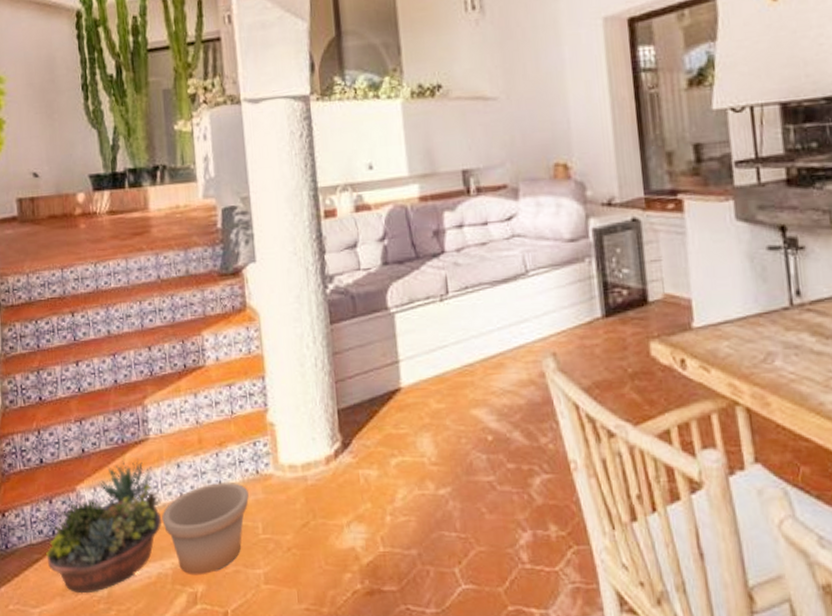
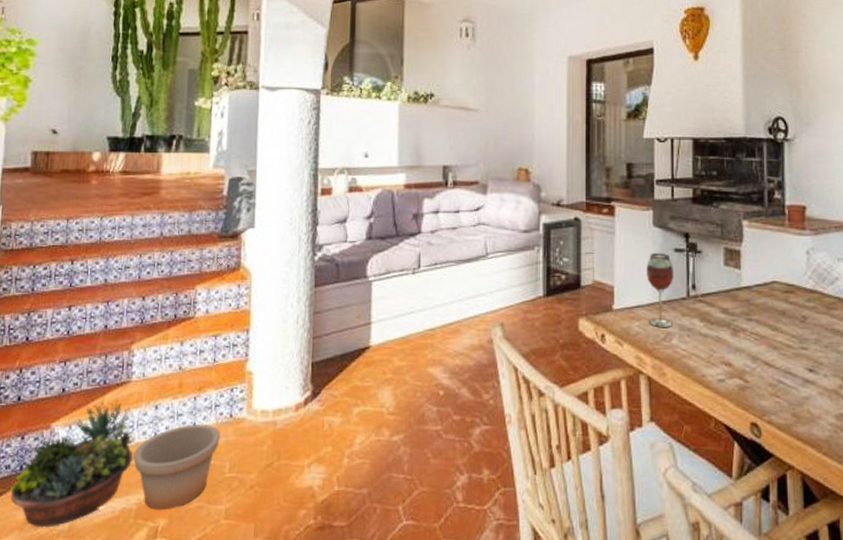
wineglass: none [732,253,774,346] -> present [646,253,673,327]

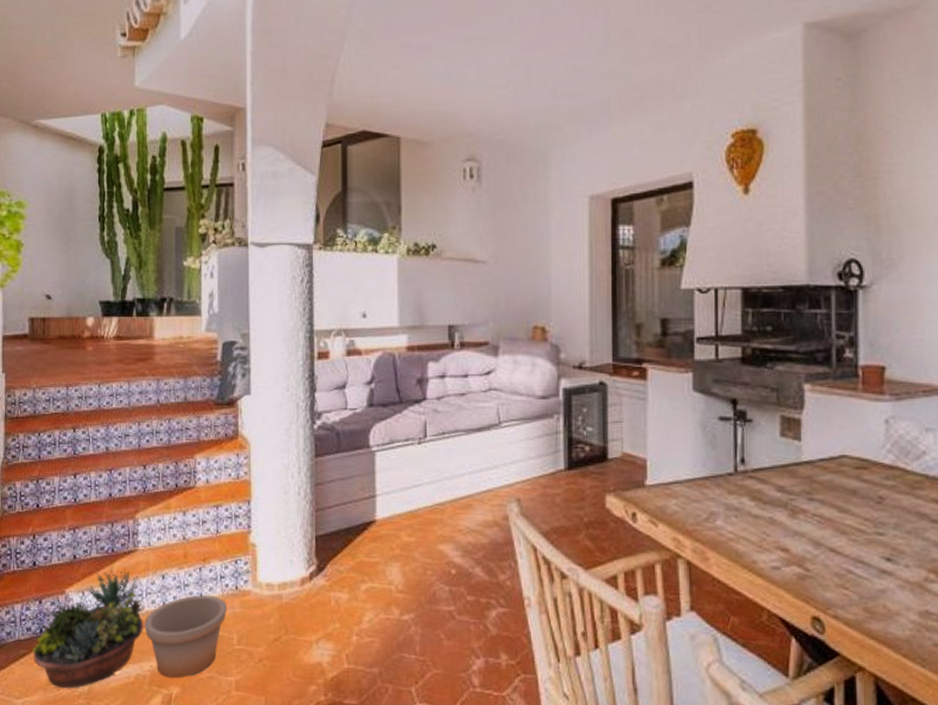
wineglass: present [646,253,673,327] -> none [685,422,718,506]

